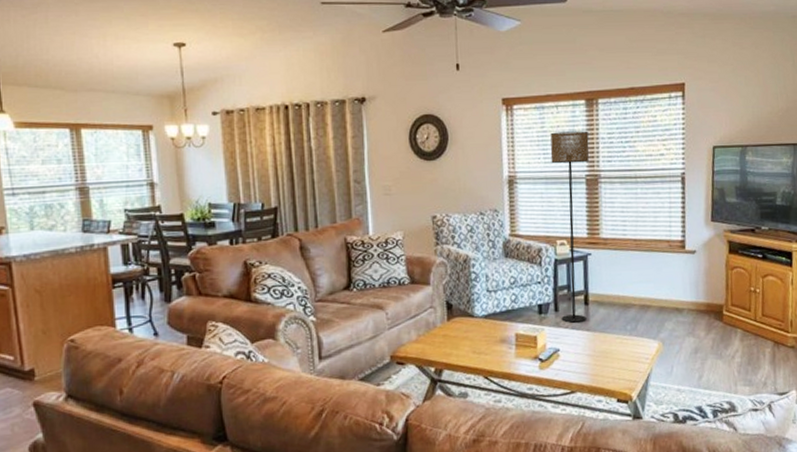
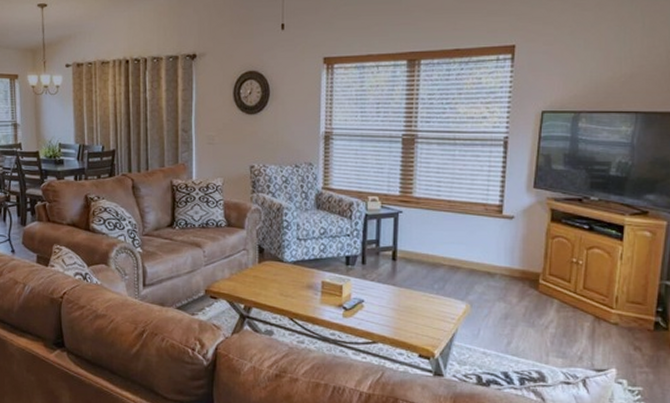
floor lamp: present [550,131,590,323] -> none [368,91,408,277]

